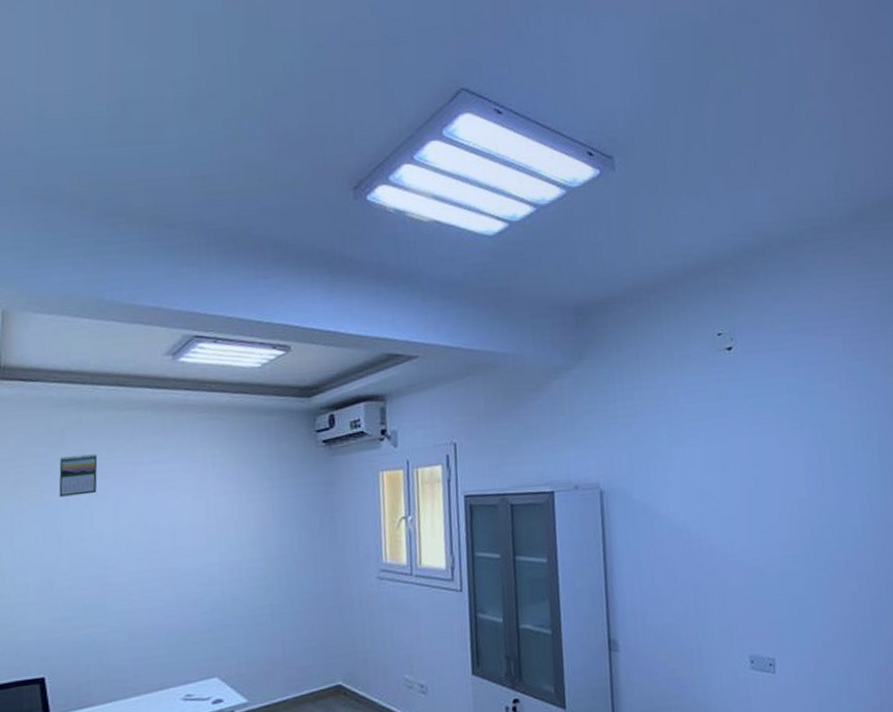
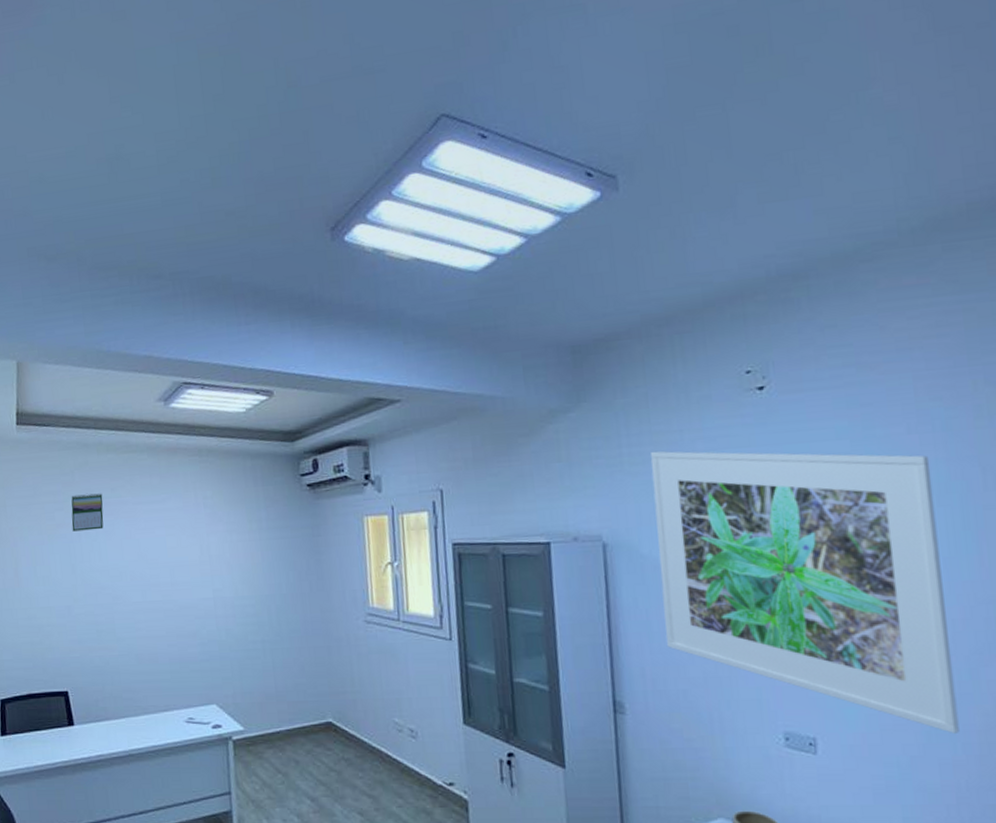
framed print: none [641,404,881,645] -> present [650,451,960,735]

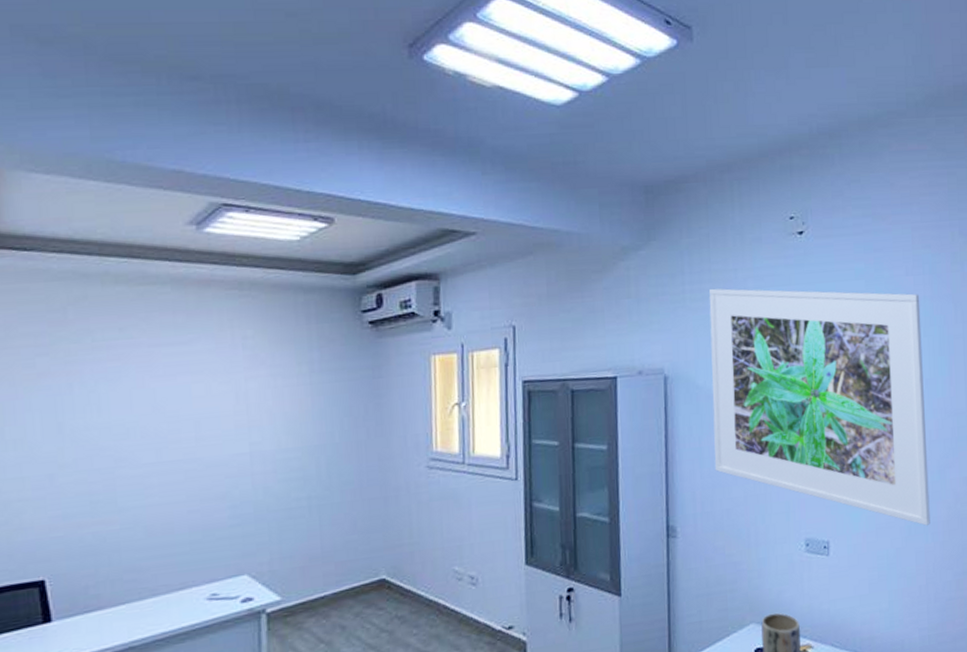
calendar: present [71,493,104,532] -> none [60,334,107,382]

